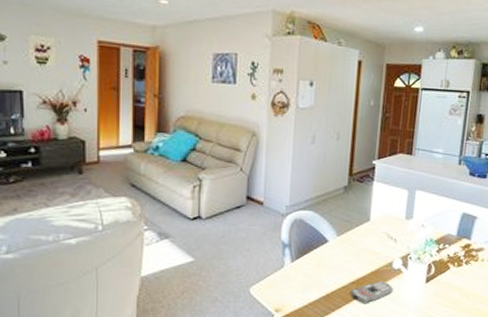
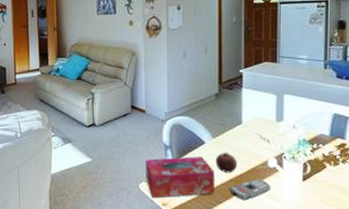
tissue box: none [258,256,336,303] -> present [145,156,215,198]
fruit: none [338,251,362,275] -> present [216,152,238,173]

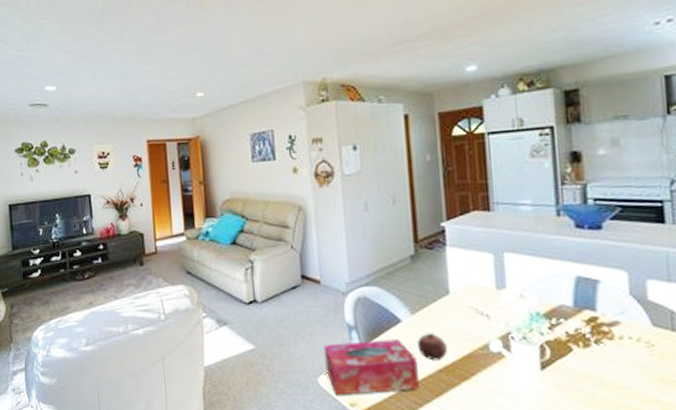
remote control: present [229,178,271,201] -> none [439,367,496,398]

